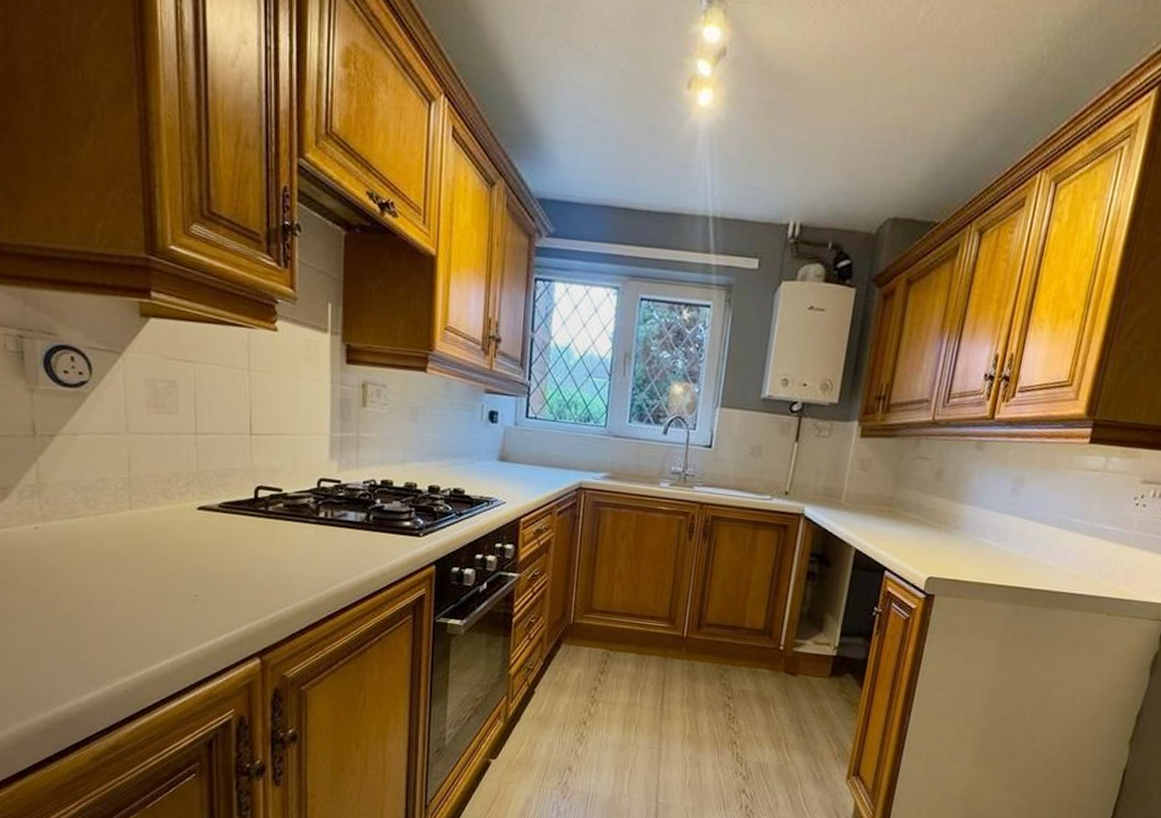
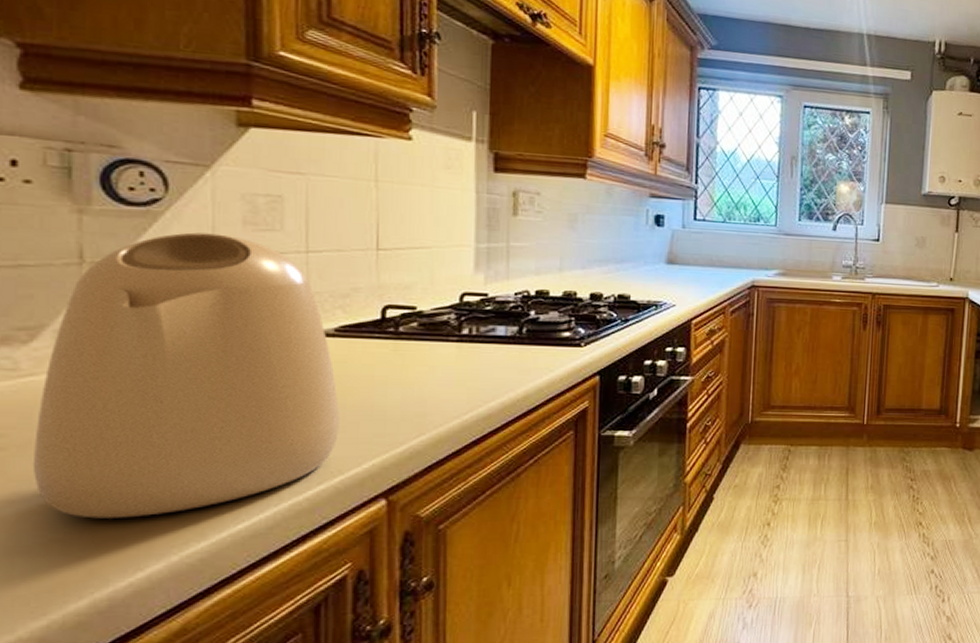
kettle: none [10,412,223,651] -> present [32,232,339,519]

